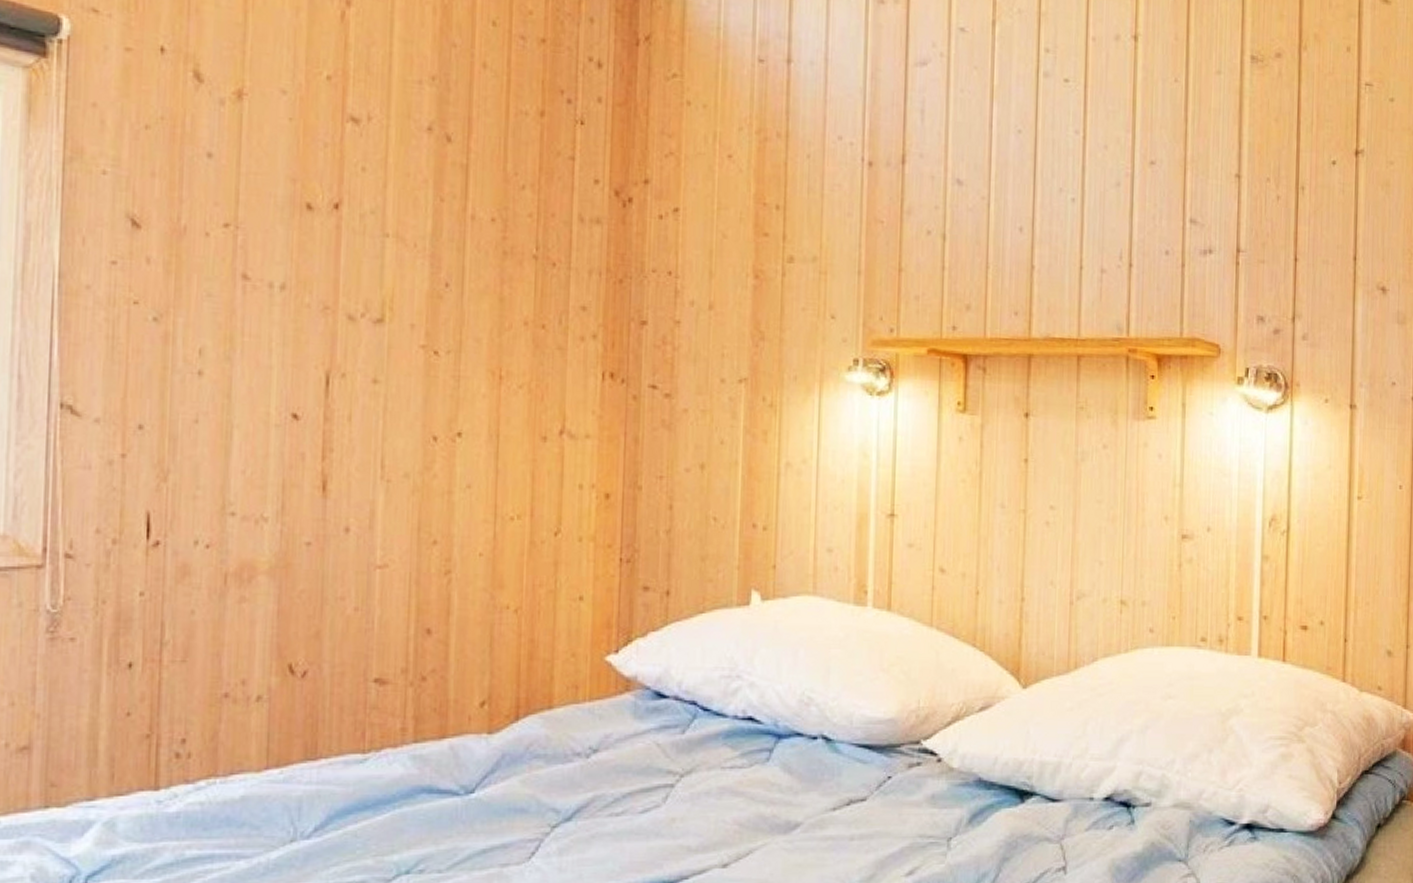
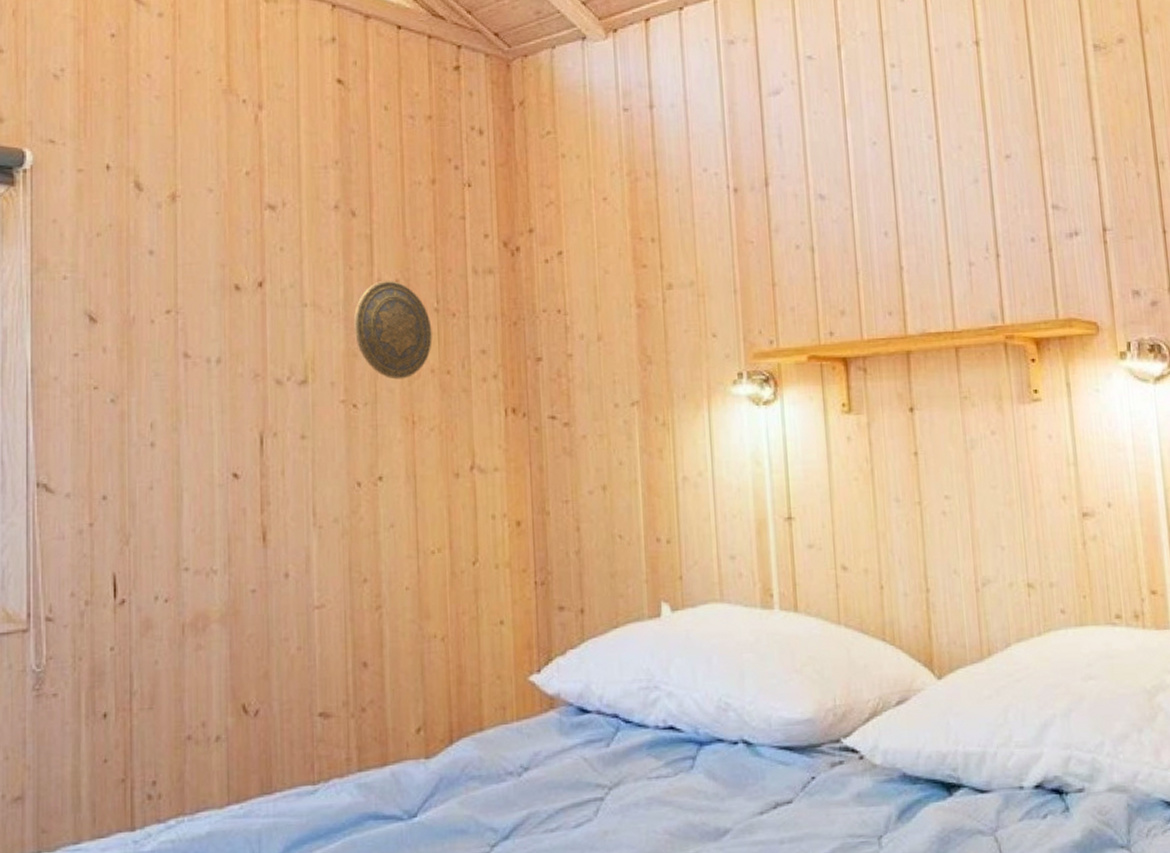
decorative plate: none [440,218,529,329] -> present [353,281,432,380]

